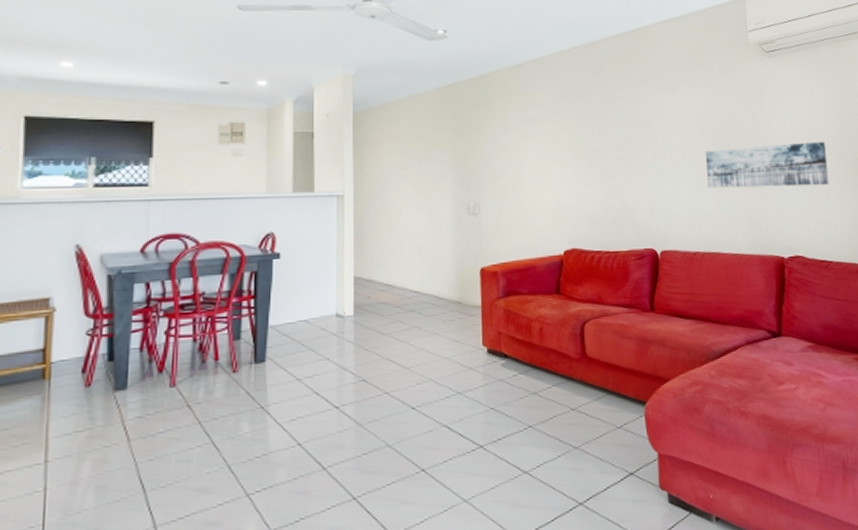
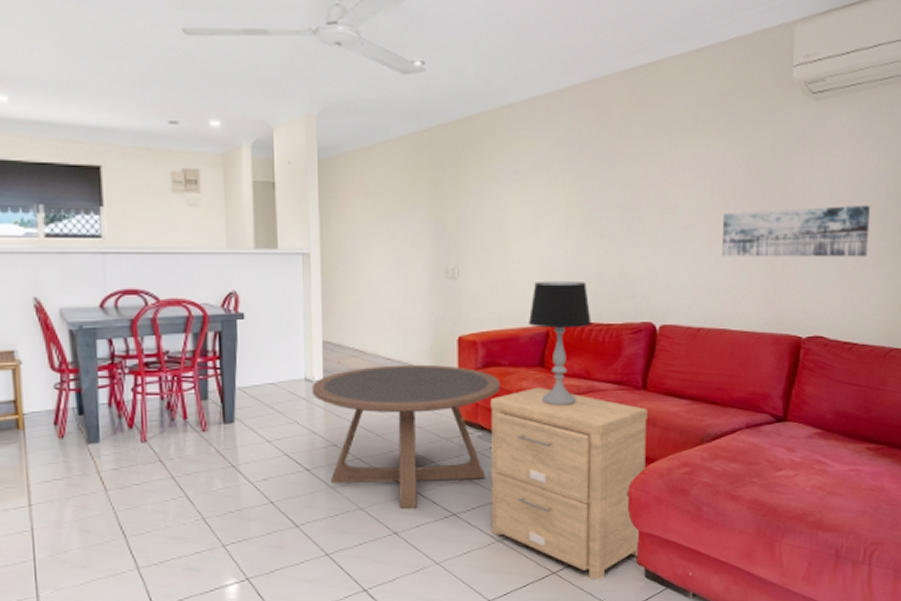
coffee table: none [342,295,521,445] -> present [311,364,500,510]
side table: none [512,313,659,510] -> present [490,386,647,581]
table lamp: none [544,213,600,331] -> present [529,280,591,406]

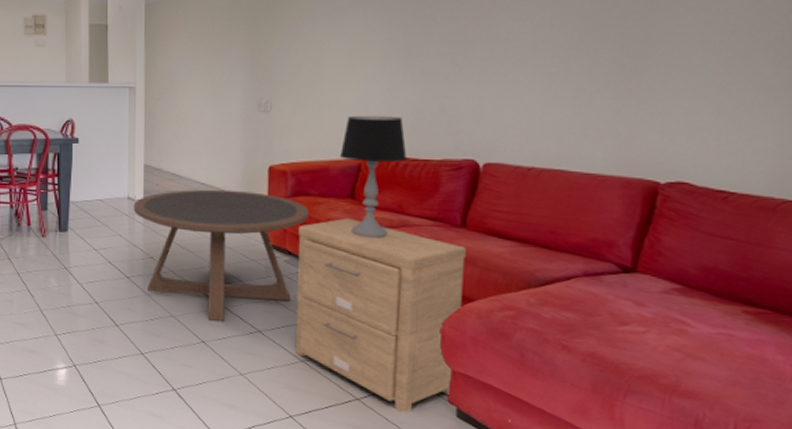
wall art: present [722,205,871,257] -> none [561,36,762,96]

